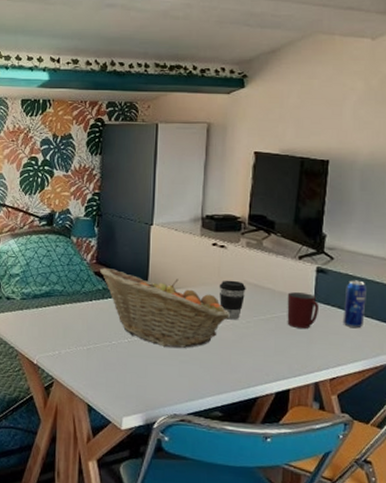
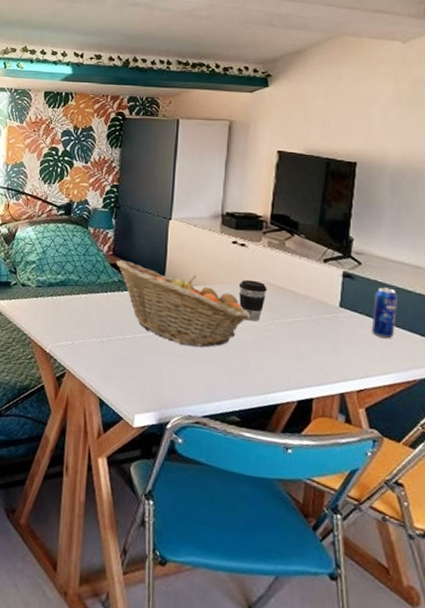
mug: present [287,292,320,328] -> none [310,296,346,335]

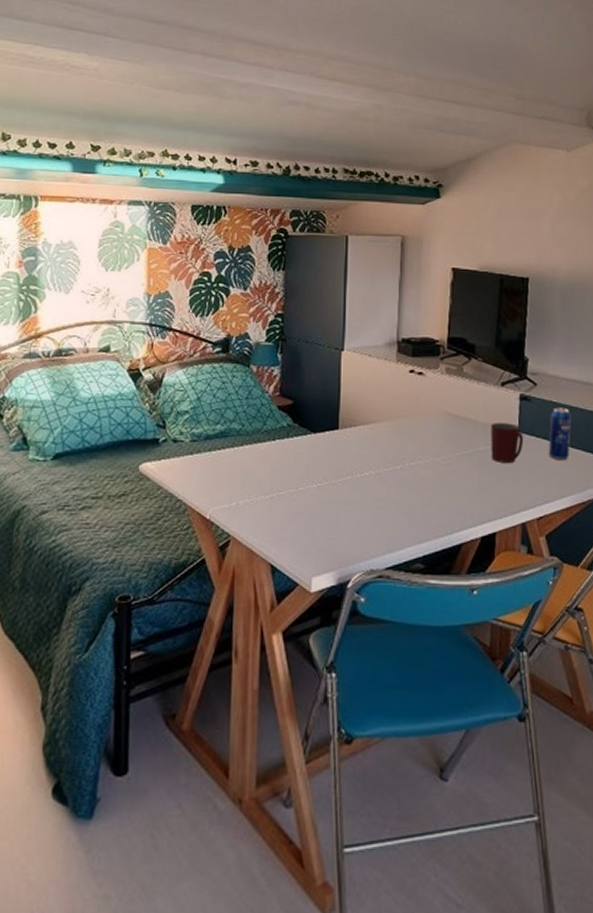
fruit basket: present [116,260,250,348] -> none [284,401,430,491]
coffee cup: present [238,279,267,322] -> none [417,411,447,457]
mug: none [310,296,346,335] -> present [490,423,524,463]

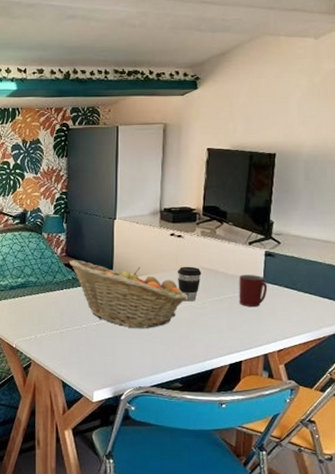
fruit basket: none [284,401,430,491] -> present [70,260,187,328]
coffee cup: none [417,411,447,457] -> present [177,266,202,302]
beverage can: present [548,407,571,461] -> none [289,262,310,305]

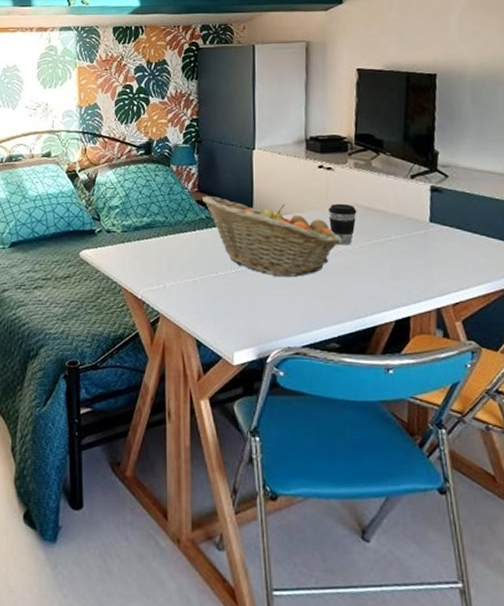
mug: present [239,275,268,307] -> none [401,214,437,251]

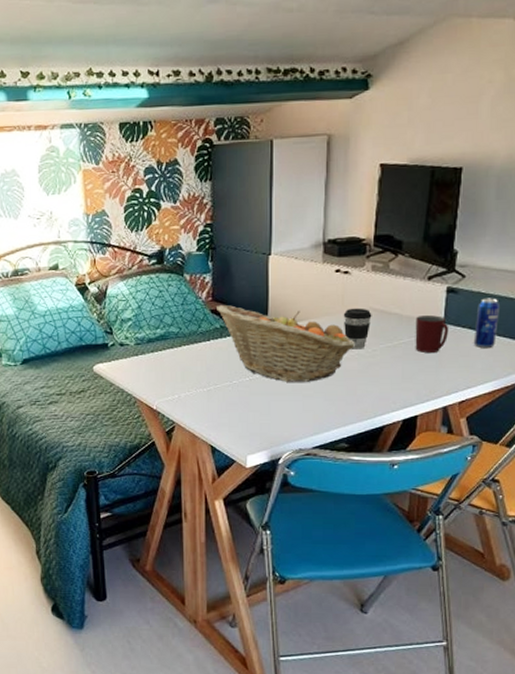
mug: none [401,214,437,251] -> present [415,315,449,352]
beverage can: none [462,198,486,249] -> present [473,298,499,349]

